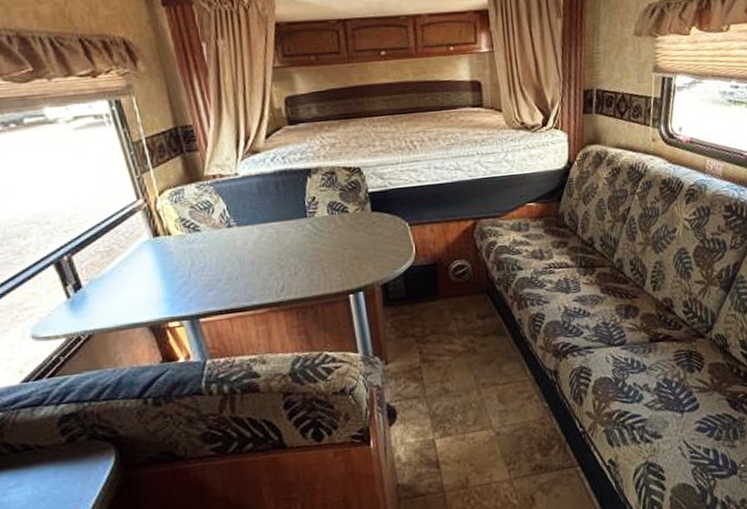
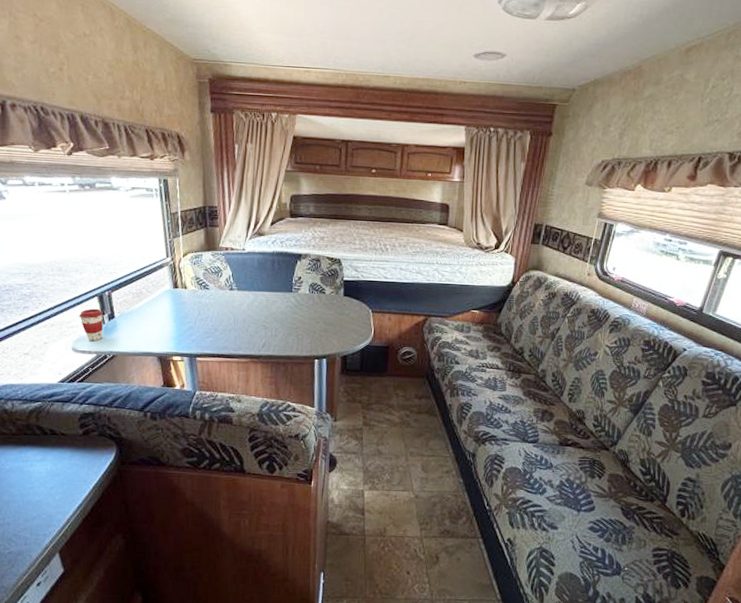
coffee cup: none [32,279,71,323] -> present [78,308,104,342]

